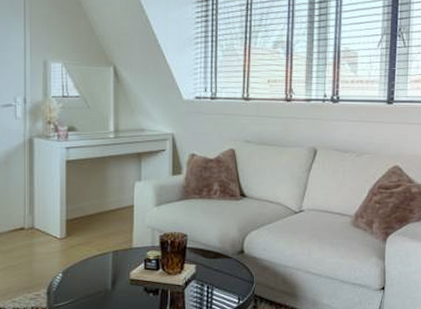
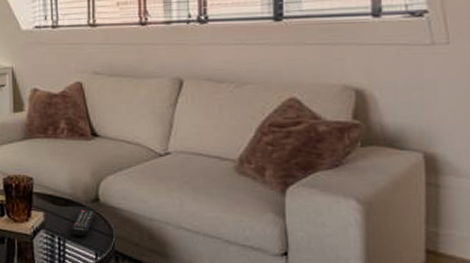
remote control: none [218,261,241,284] -> present [70,209,96,236]

